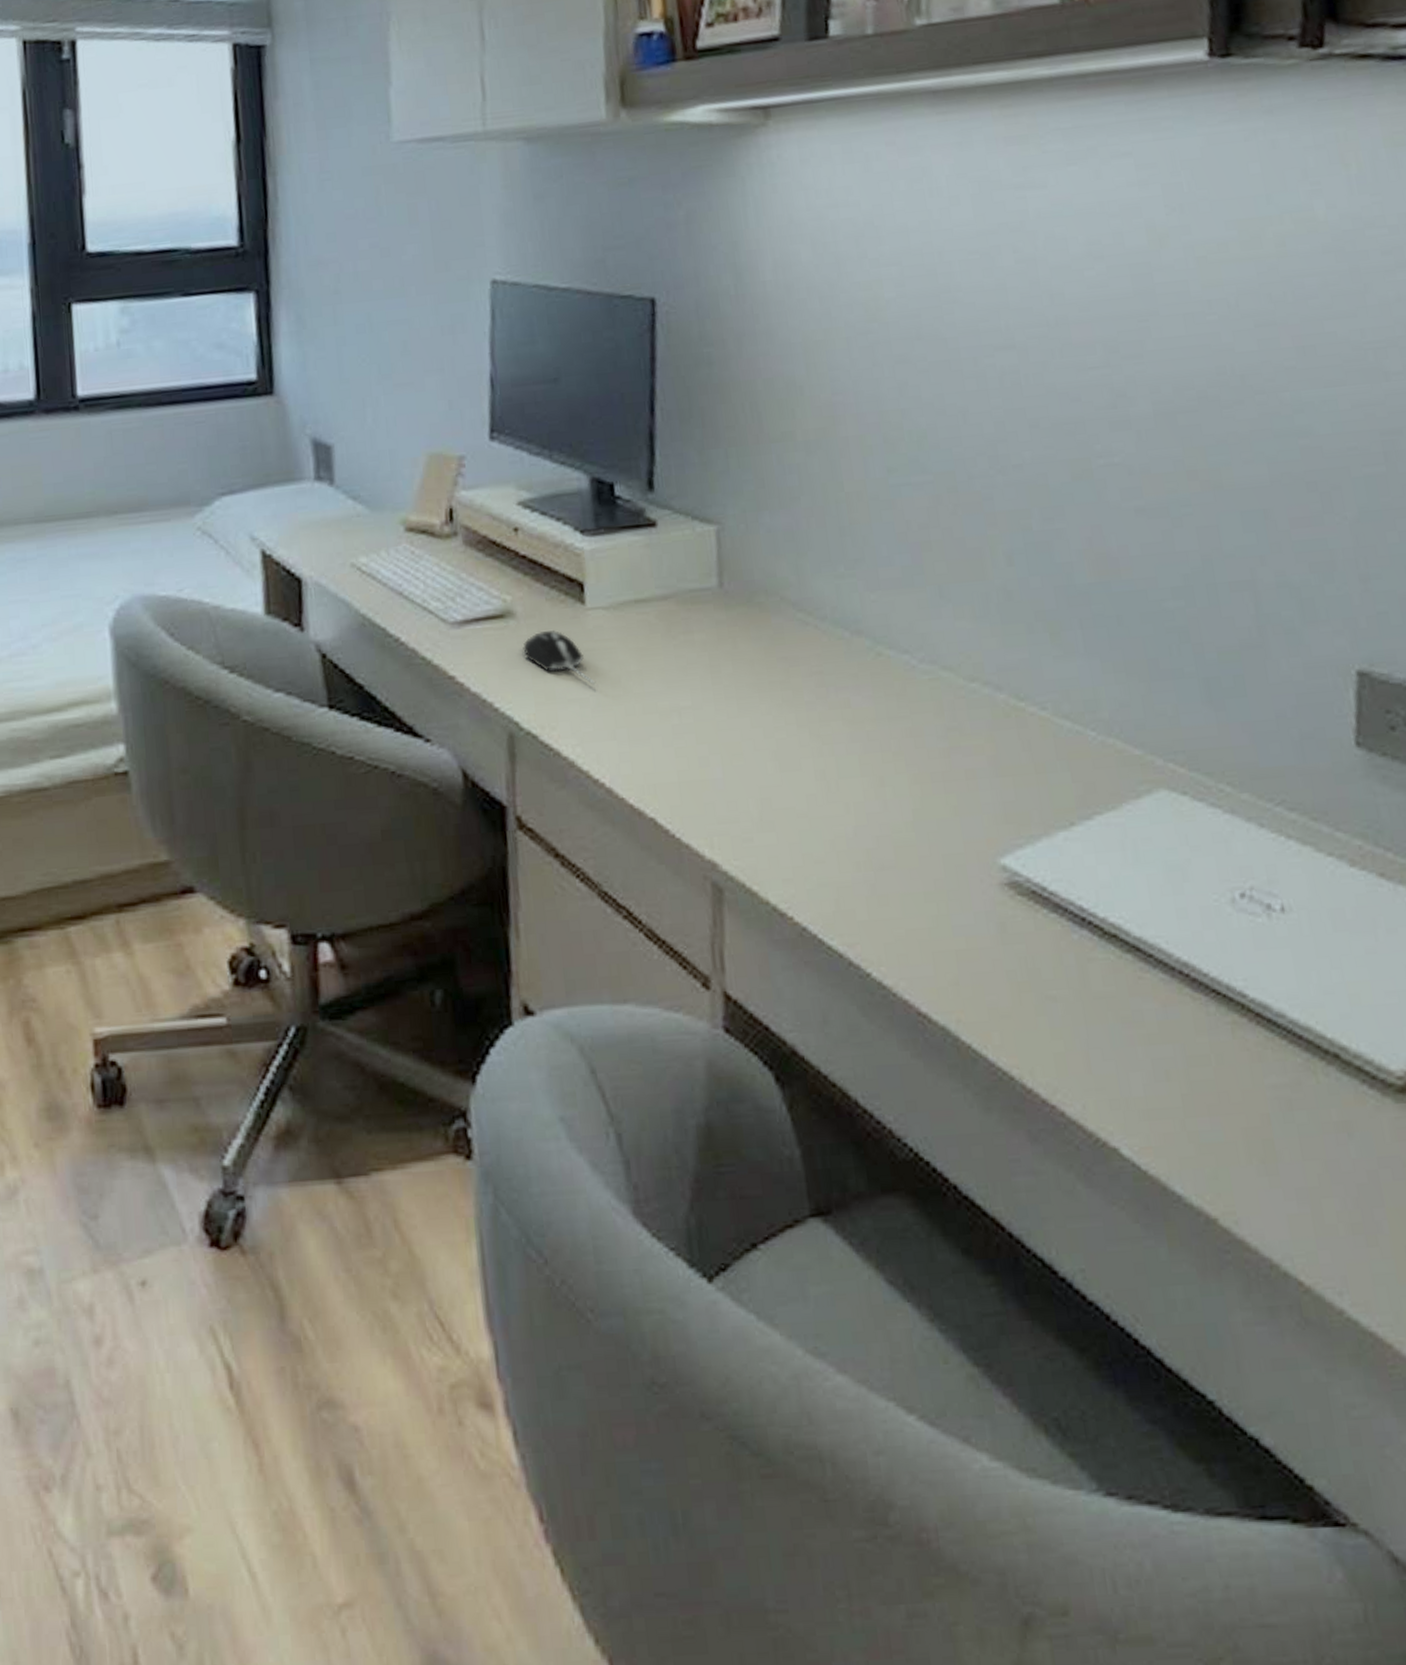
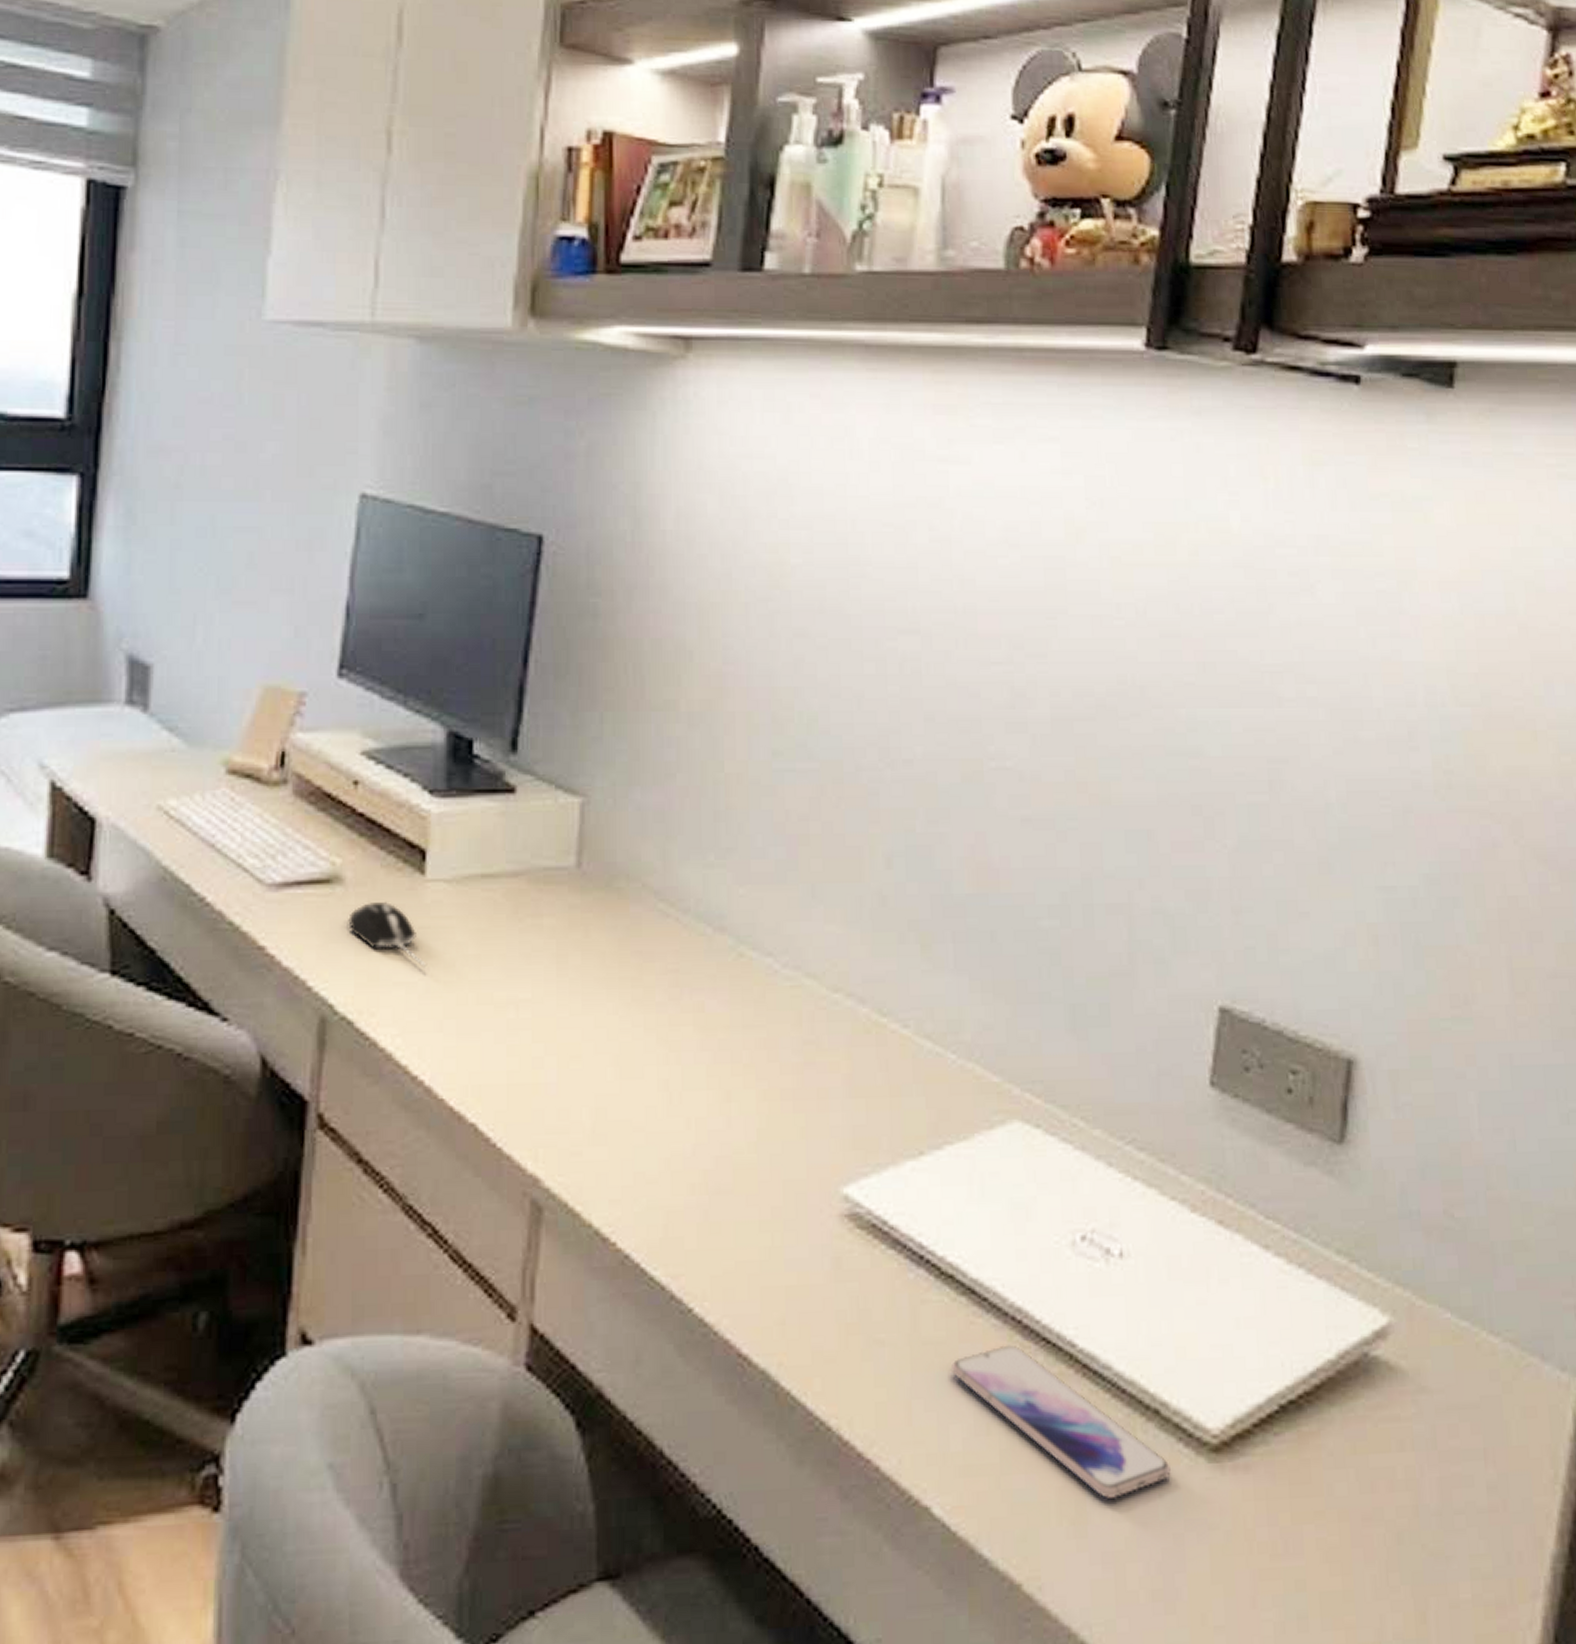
smartphone: none [1123,997,1358,1138] -> present [950,1345,1171,1498]

